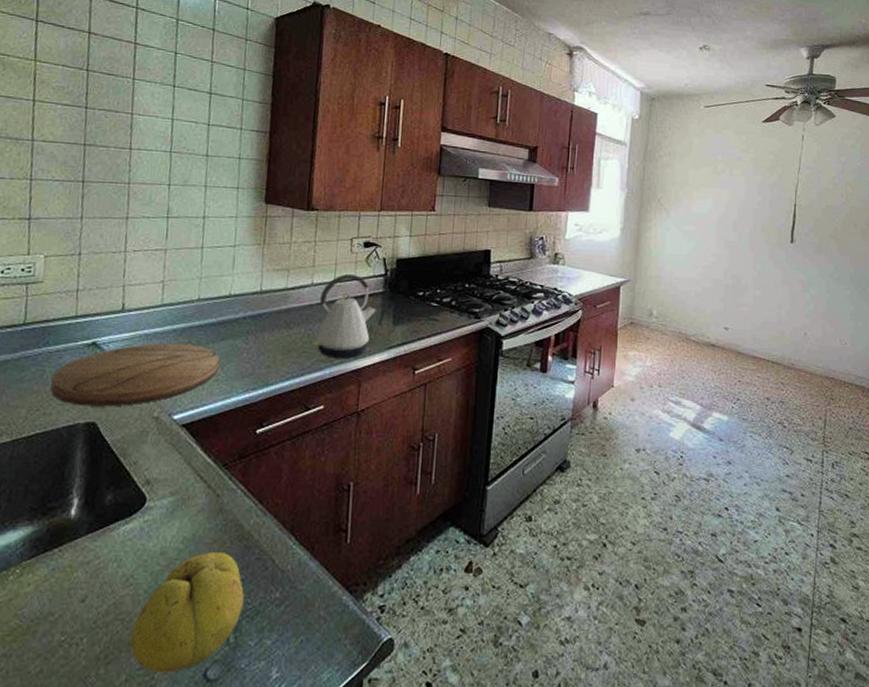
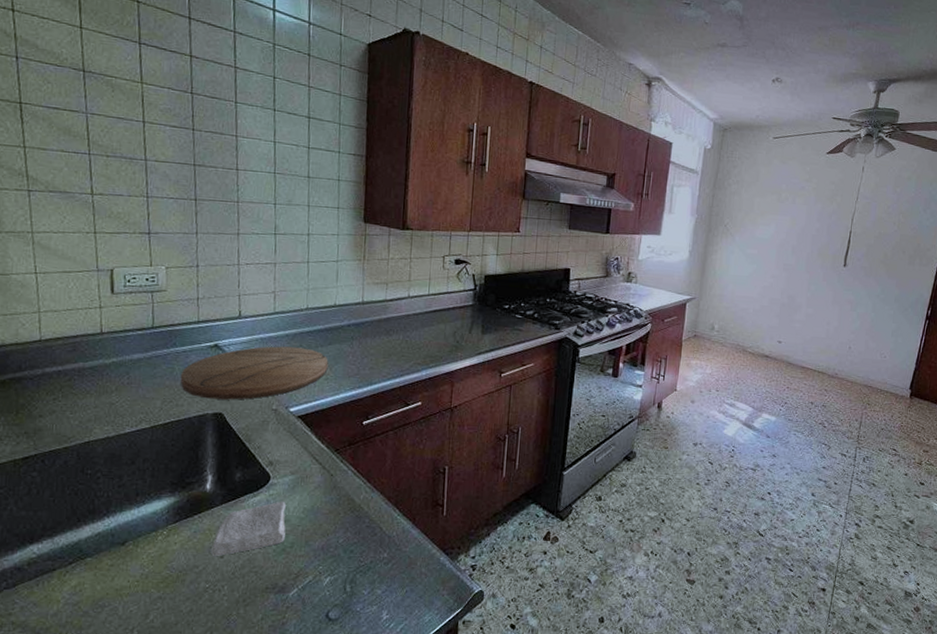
soap bar: none [71,528,163,600] -> present [211,501,286,556]
fruit: present [130,551,244,673] -> none [264,520,357,613]
kettle: present [312,274,376,359] -> none [410,288,467,363]

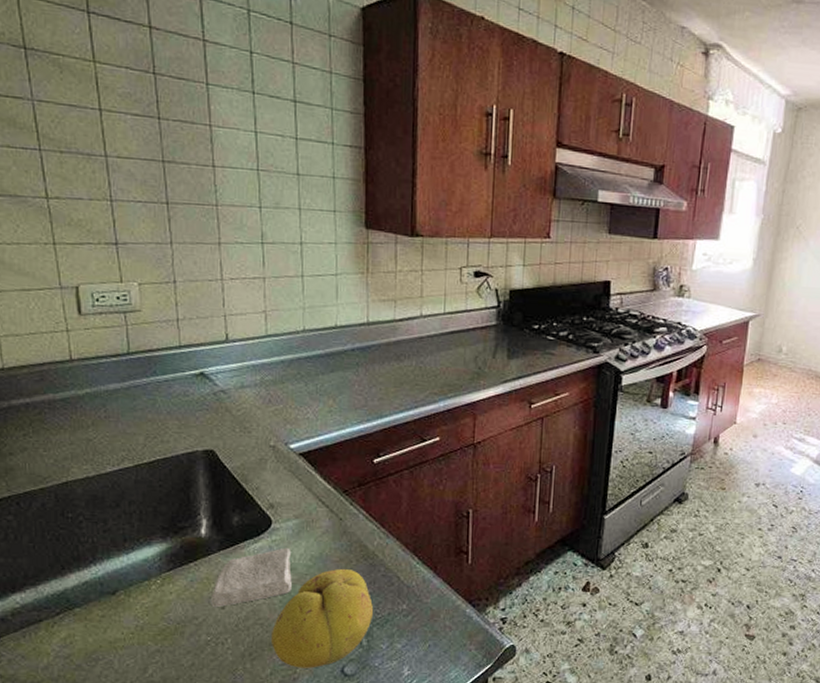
cutting board: present [180,346,329,400] -> none [163,374,331,436]
fruit: none [264,520,357,613] -> present [272,568,373,668]

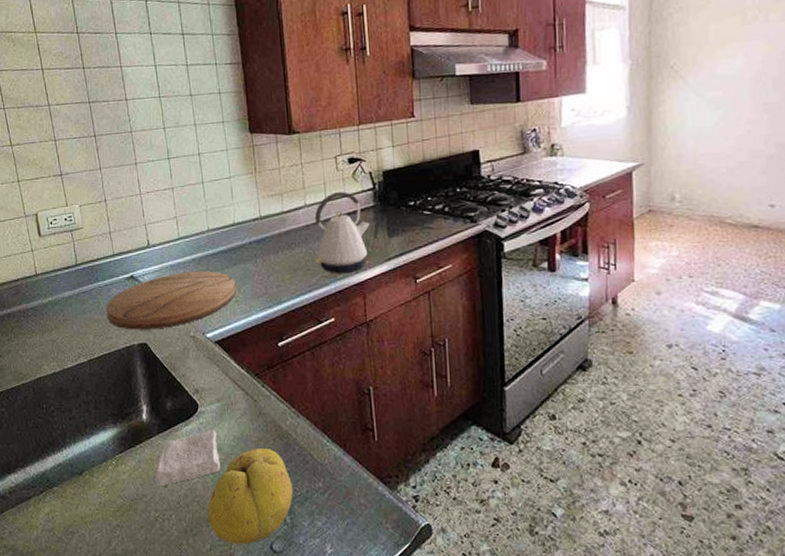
cutting board: none [163,374,331,436] -> present [105,271,237,330]
kettle: none [425,306,490,393] -> present [314,192,370,274]

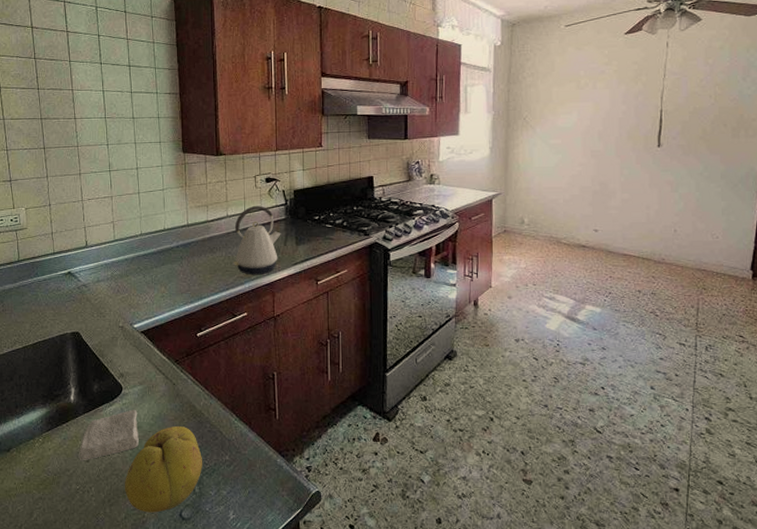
cutting board: present [105,271,237,330] -> none [43,270,163,320]

